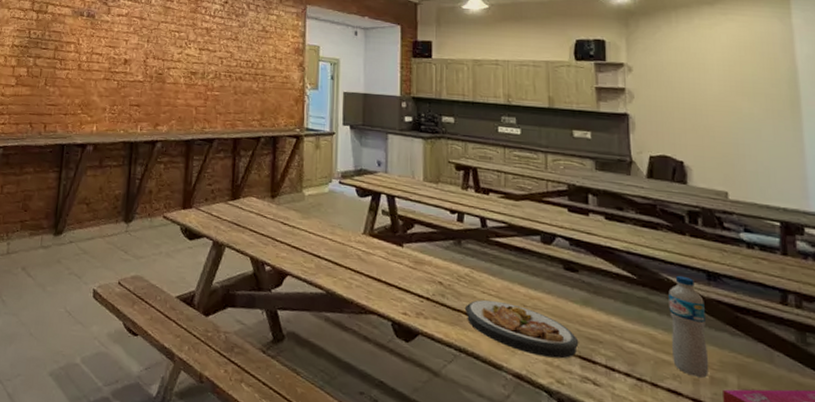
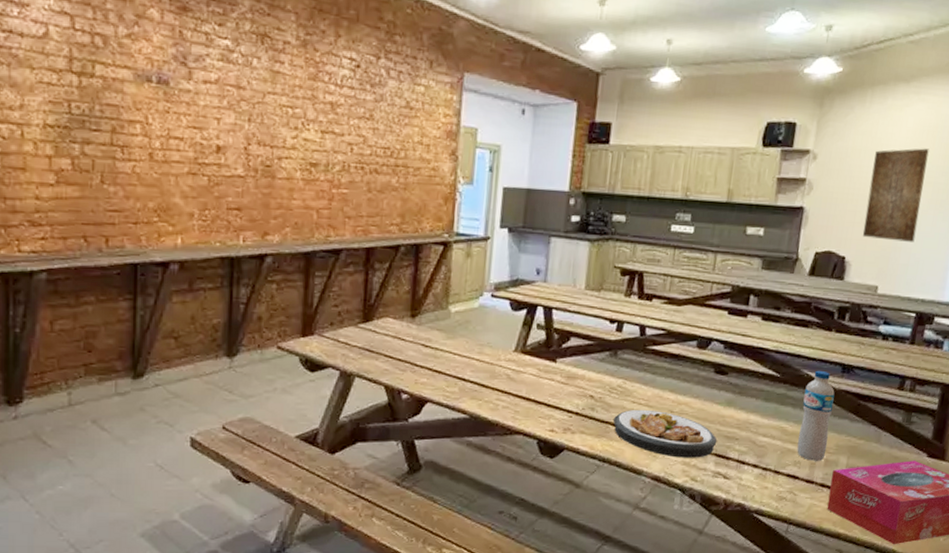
wall art: none [693,62,758,150] -> present [862,148,929,242]

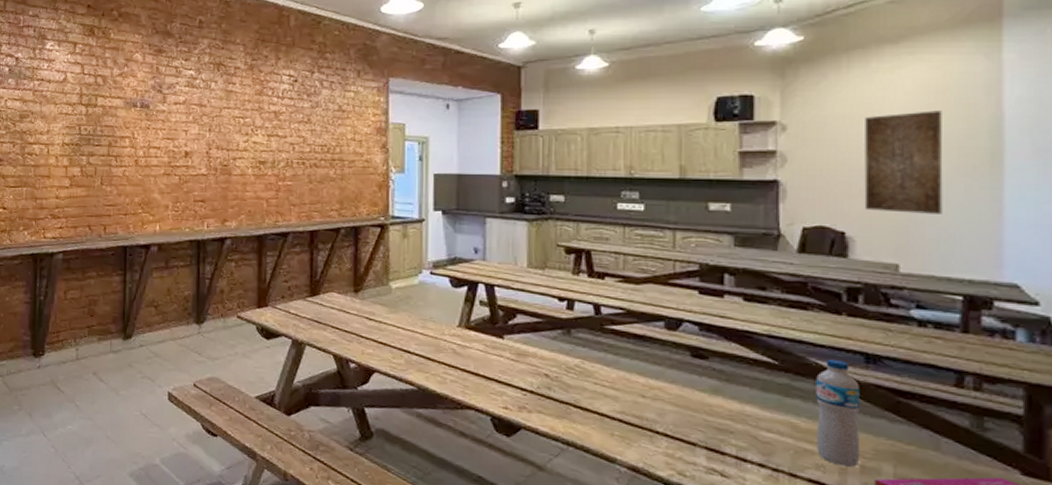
plate: present [613,409,718,458] -> none [573,391,706,450]

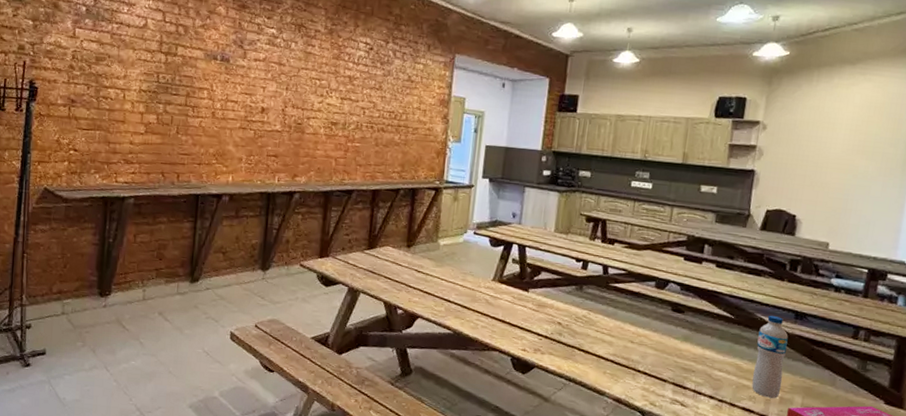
wall art: present [864,110,943,214] -> none [812,122,877,205]

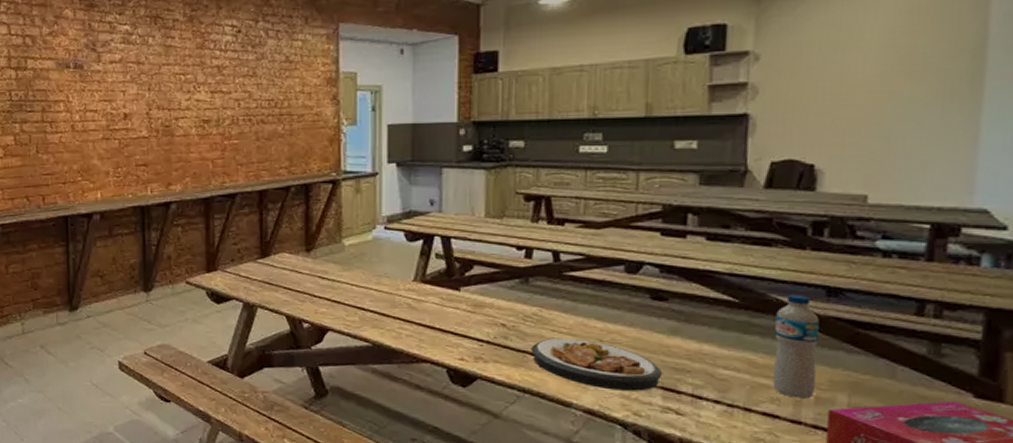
plate: none [578,337,675,385] -> present [530,338,663,391]

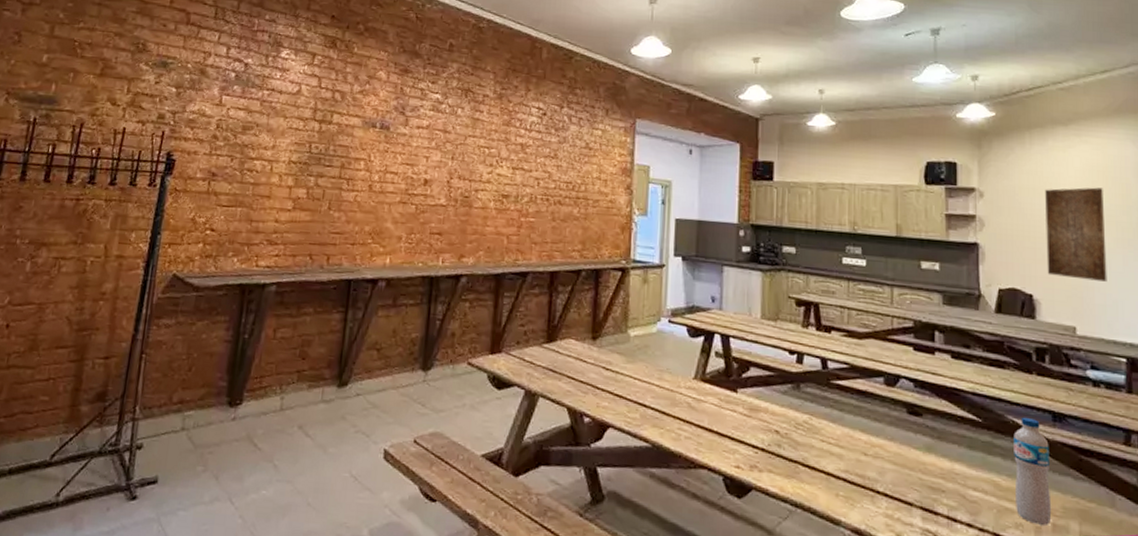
plate: present [530,338,663,391] -> none [802,448,921,511]
wall art: none [836,31,924,142] -> present [1045,187,1107,282]

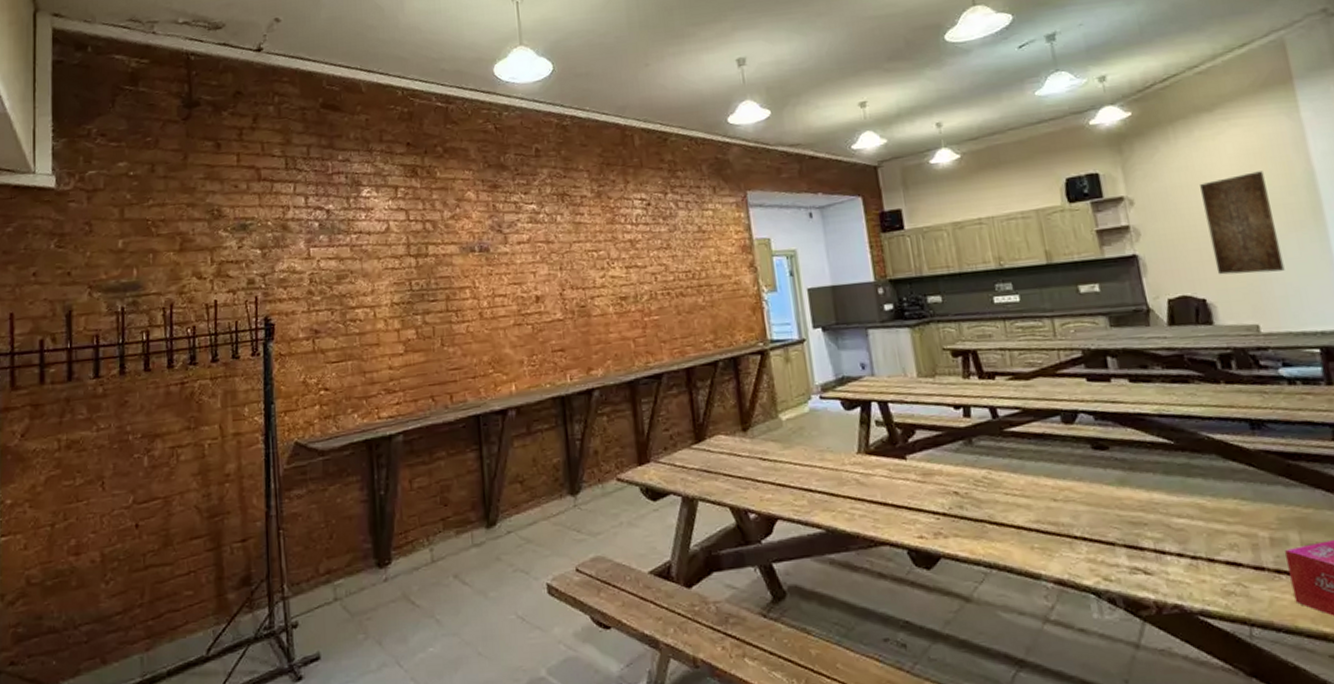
water bottle: present [1013,416,1052,525] -> none [1211,430,1268,542]

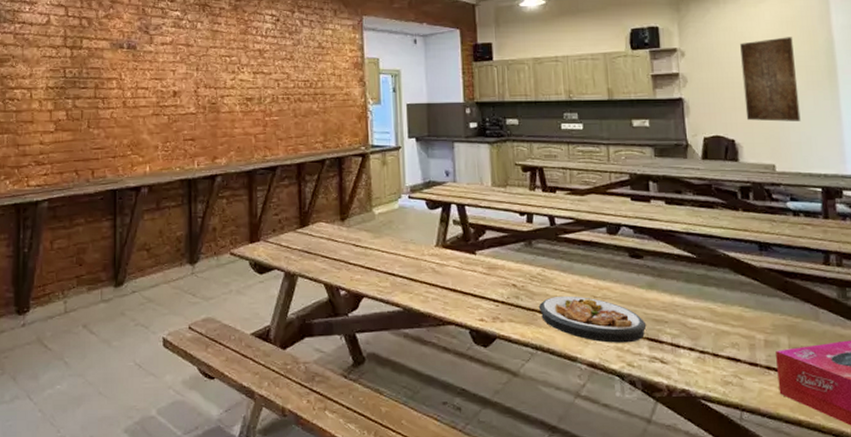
plate: none [987,500,1122,555] -> present [538,295,647,343]

